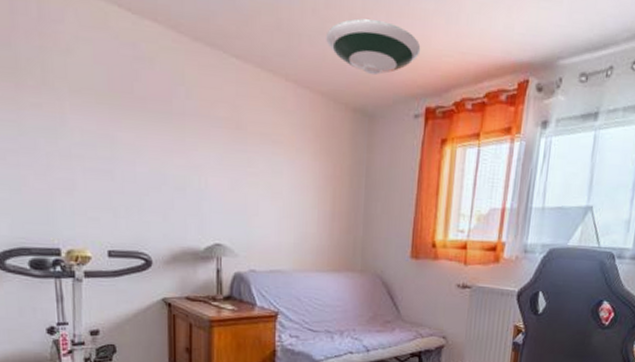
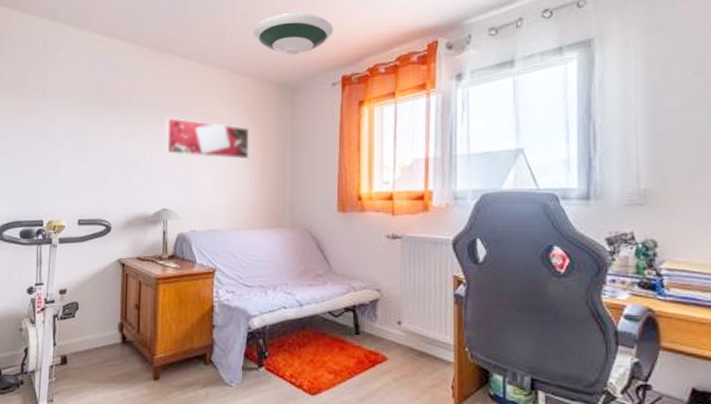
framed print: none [217,133,319,193] -> present [165,117,249,159]

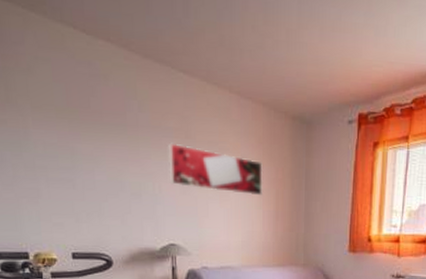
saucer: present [253,13,334,56] -> none [266,33,353,86]

